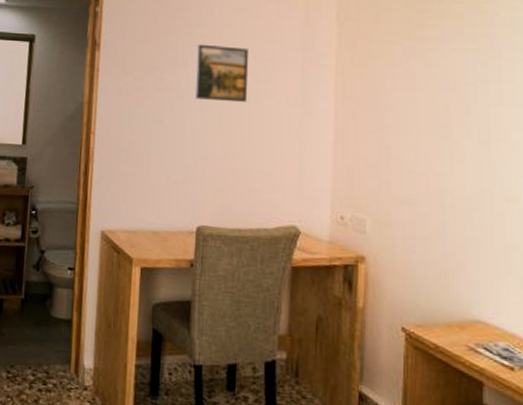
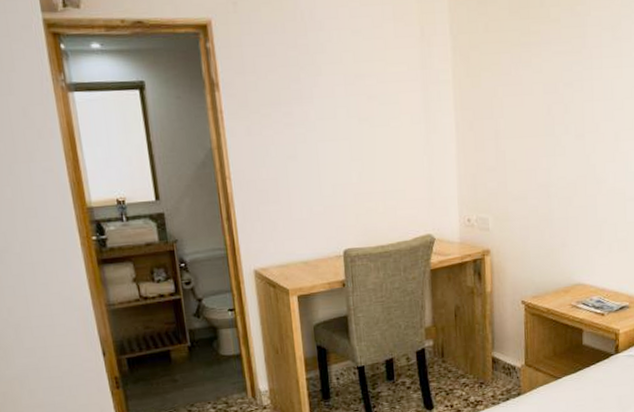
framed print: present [195,44,248,103] -> none [321,71,375,131]

